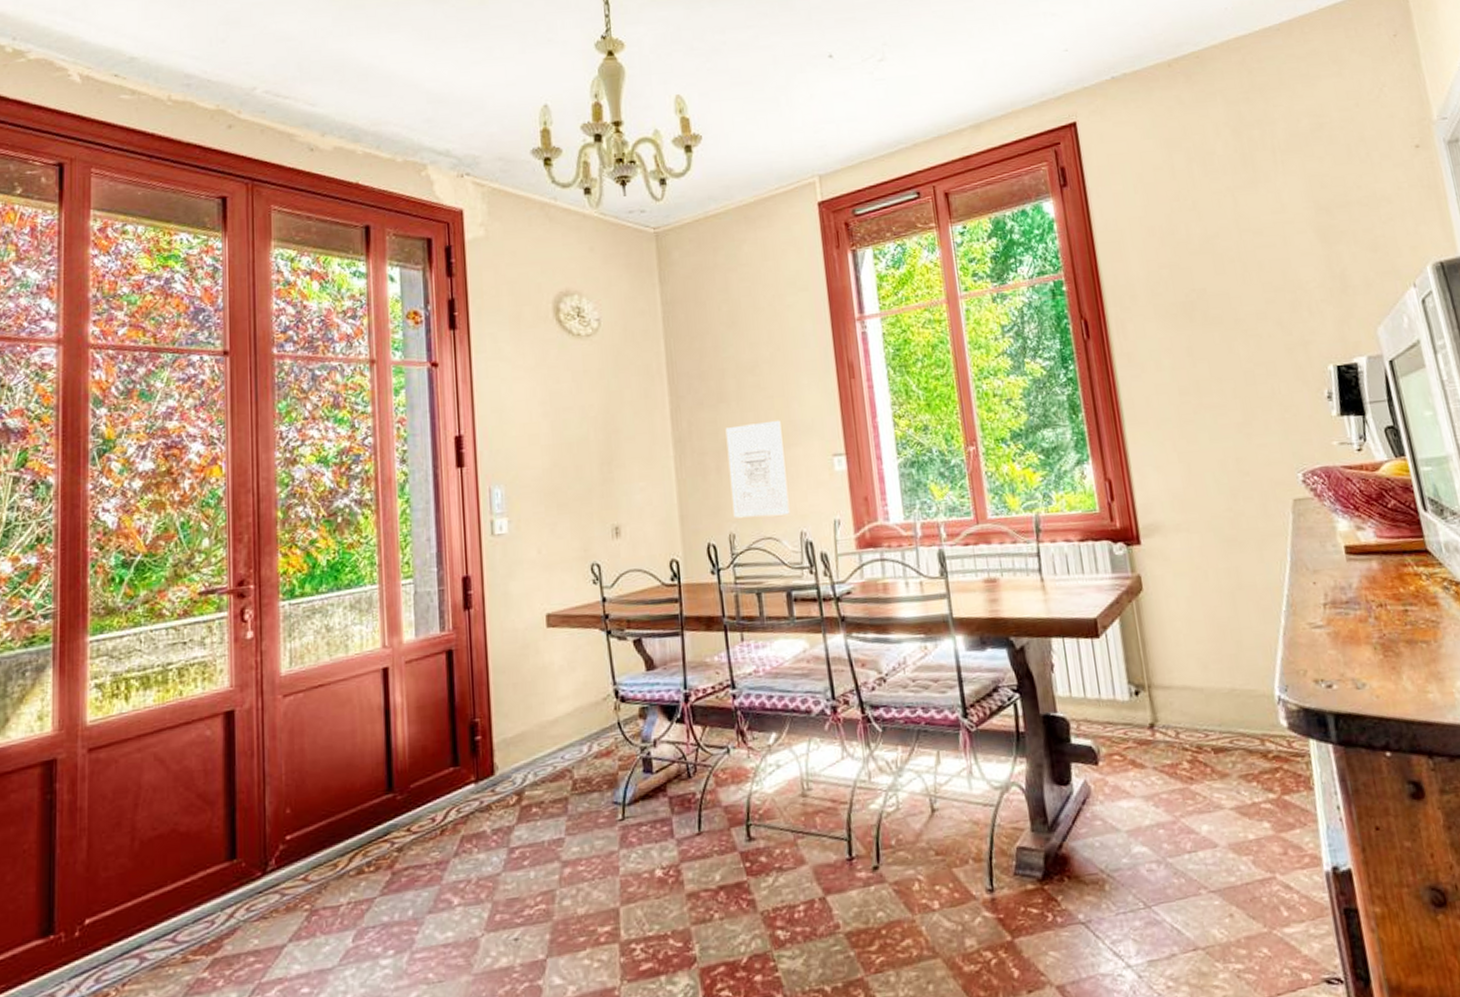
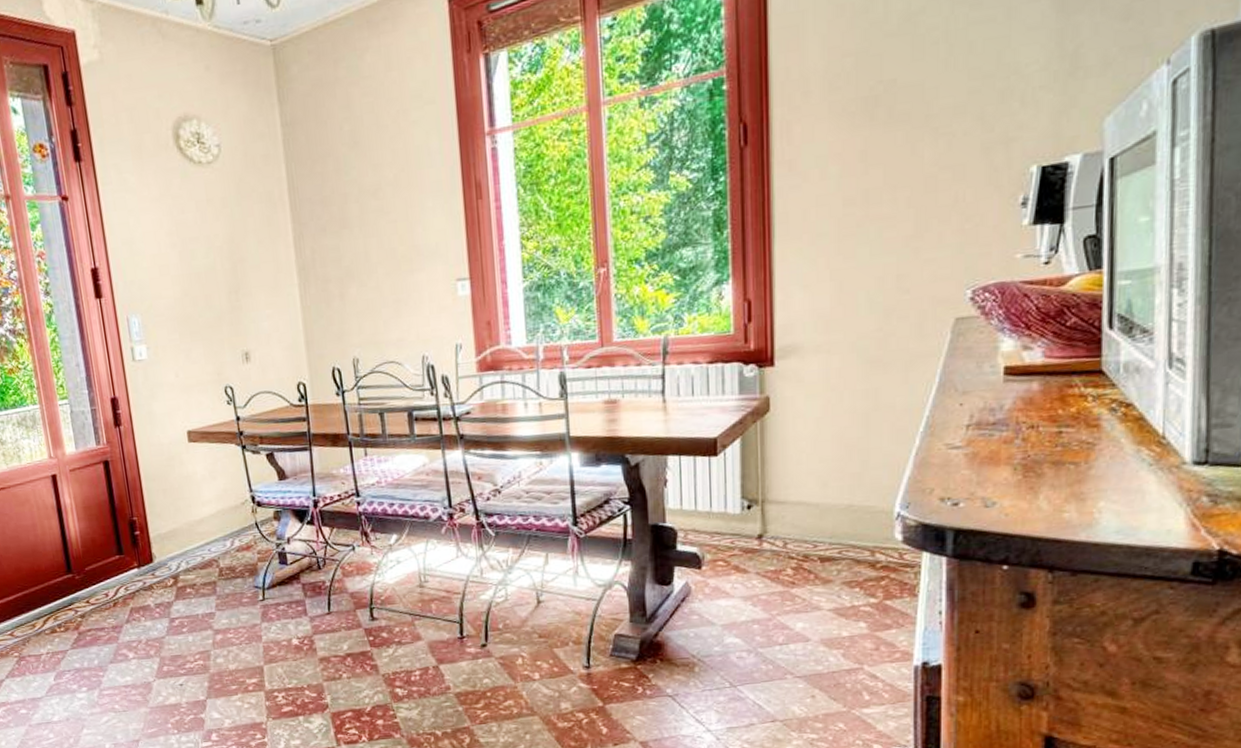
wall art: present [725,420,790,518] -> none [348,245,412,344]

